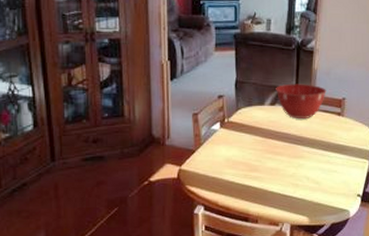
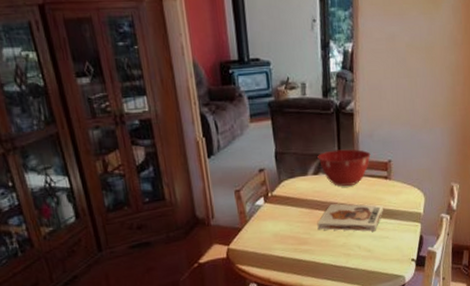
board game: none [269,135,334,164] -> present [317,203,383,232]

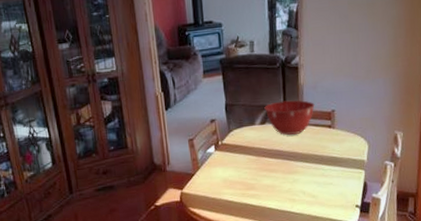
board game: present [317,203,383,232] -> none [263,151,327,178]

